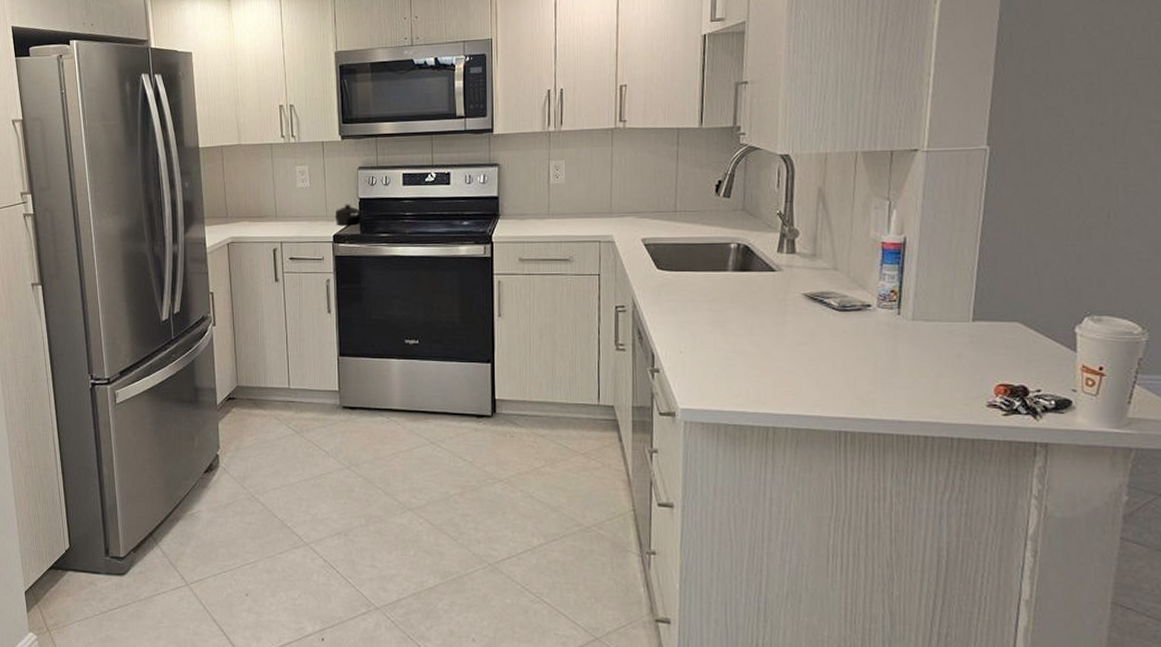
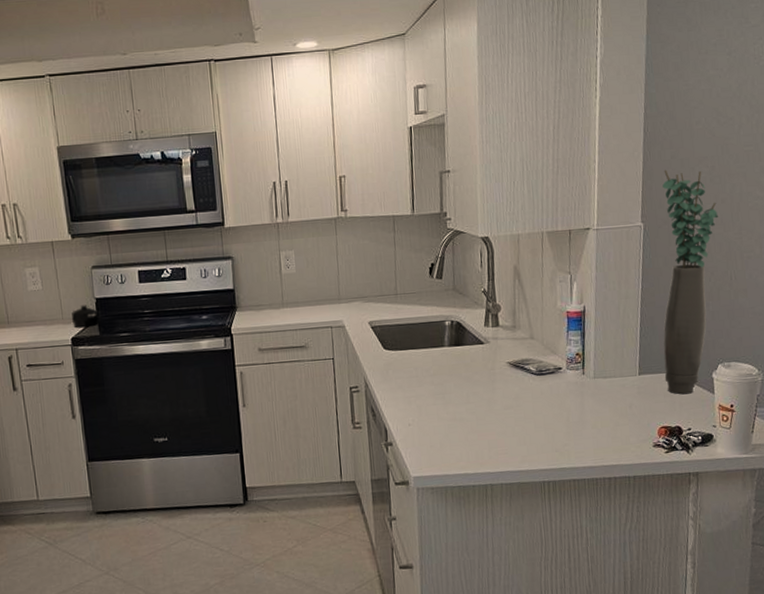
vase: none [1007,85,1095,349] -> present [662,169,719,395]

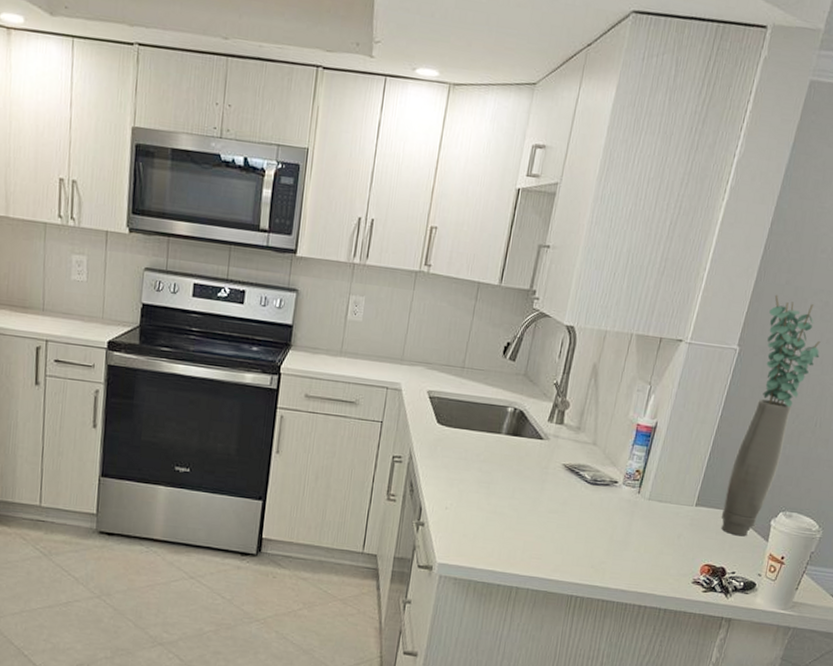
saucepan: present [72,305,99,328] -> none [112,307,143,334]

